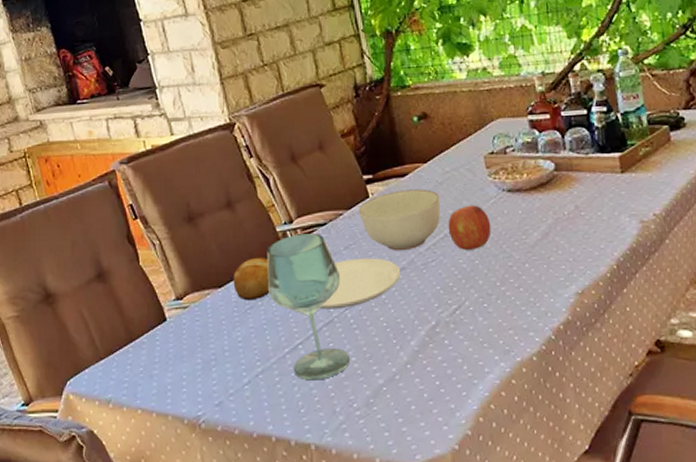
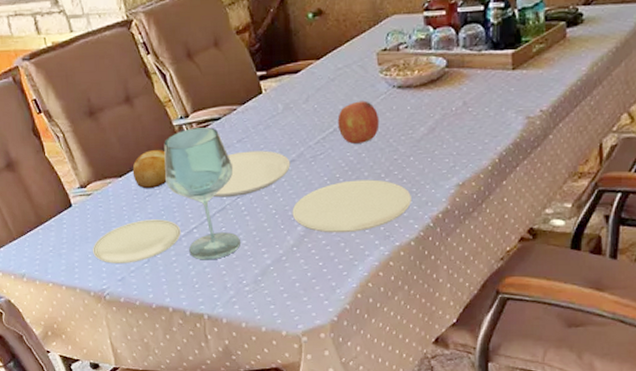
plate: none [188,334,285,386] -> present [93,219,181,264]
bowl: present [358,189,441,251] -> none [251,85,332,144]
plate: none [404,288,530,348] -> present [292,179,411,233]

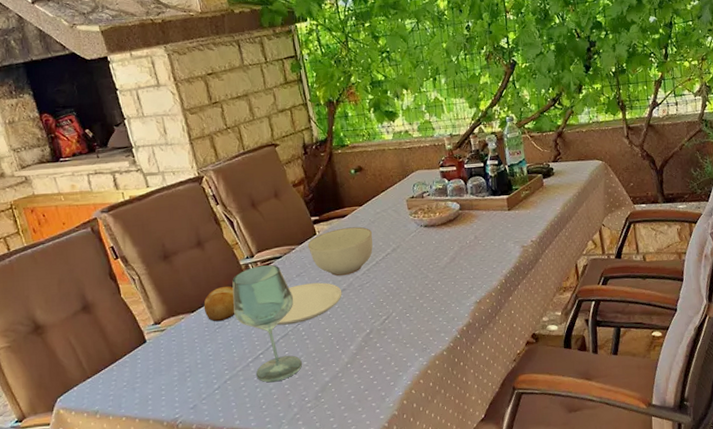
plate: present [93,219,181,264] -> none [166,348,249,393]
bowl: none [251,85,332,144] -> present [307,226,373,276]
plate: present [292,179,411,233] -> none [345,302,441,350]
fruit: present [337,101,380,144] -> none [379,238,412,273]

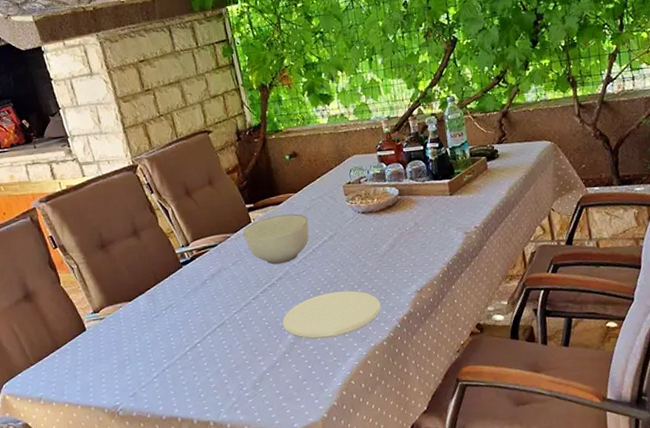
bread roll: present [203,285,235,322] -> none [140,274,172,311]
wine glass: present [232,265,302,383] -> none [168,253,239,372]
plate: present [276,282,342,326] -> none [213,271,279,315]
plate: none [345,302,441,350] -> present [282,290,381,339]

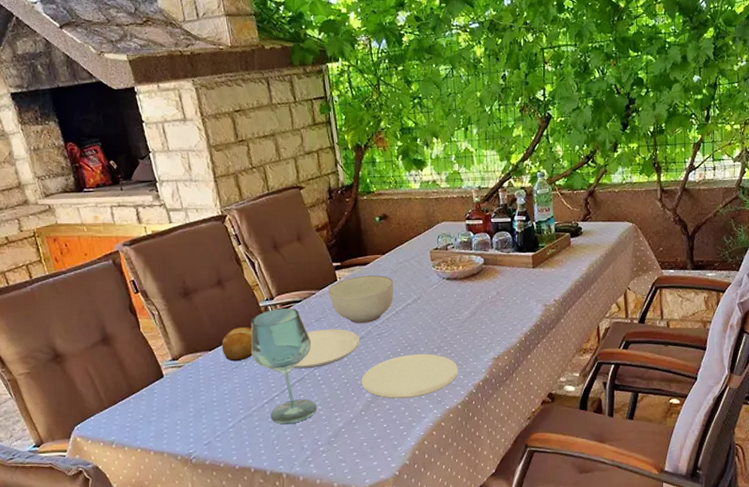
bread roll: none [140,274,172,311] -> present [221,326,253,362]
wine glass: none [168,253,239,372] -> present [250,308,316,425]
plate: none [213,271,279,315] -> present [293,329,360,369]

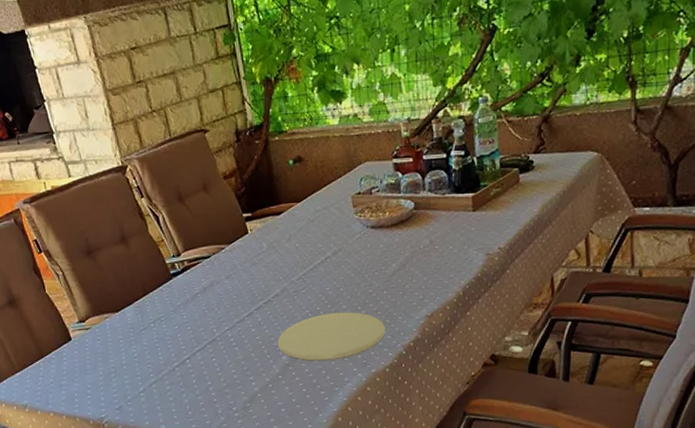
bread roll: present [221,326,253,362] -> none [128,285,161,323]
wine glass: present [250,308,316,425] -> none [157,265,230,389]
plate: present [293,329,360,369] -> none [203,286,275,330]
bowl: present [328,275,394,324] -> none [238,226,312,280]

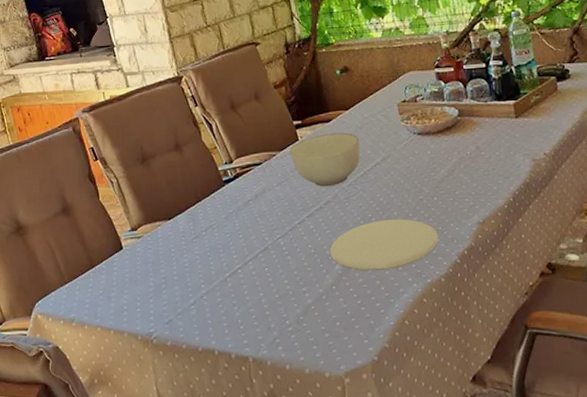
bowl: none [238,226,312,280] -> present [289,132,361,187]

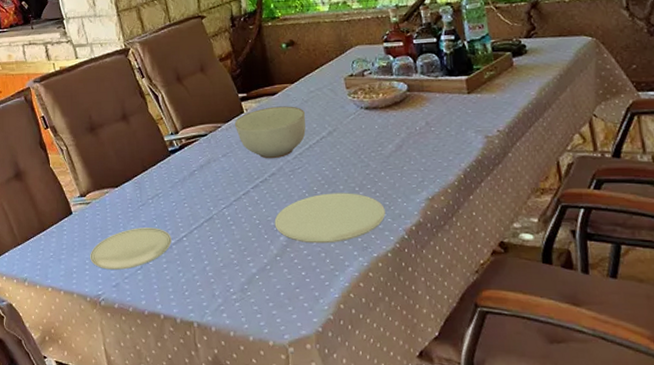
plate: none [141,260,226,306] -> present [90,228,172,270]

